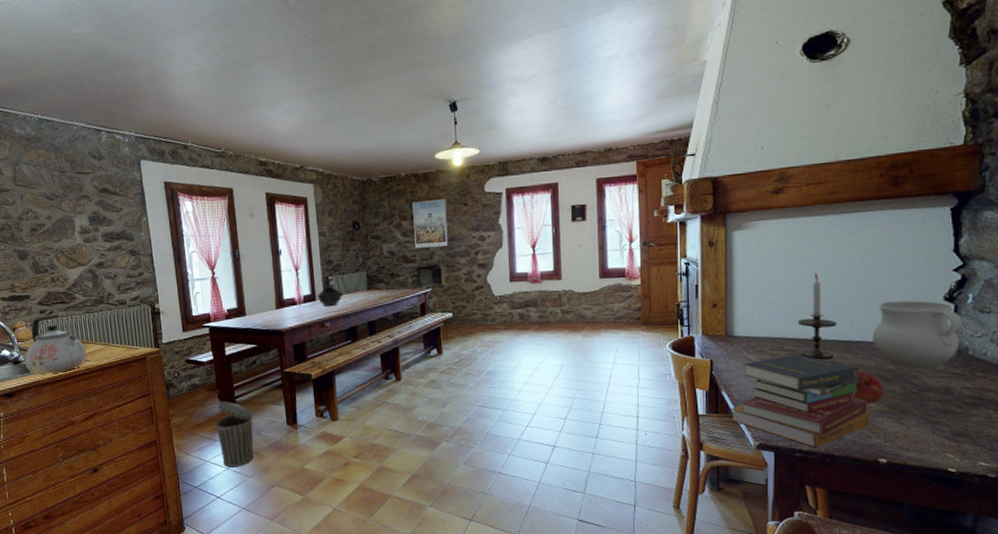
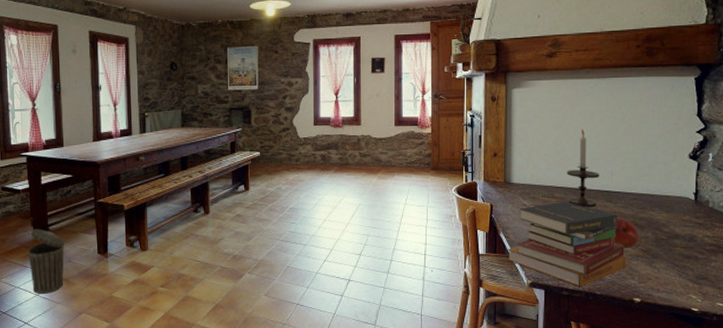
vase: present [317,283,343,306] -> none [133,119,158,141]
ceramic jug: present [872,300,963,372] -> none [629,157,704,221]

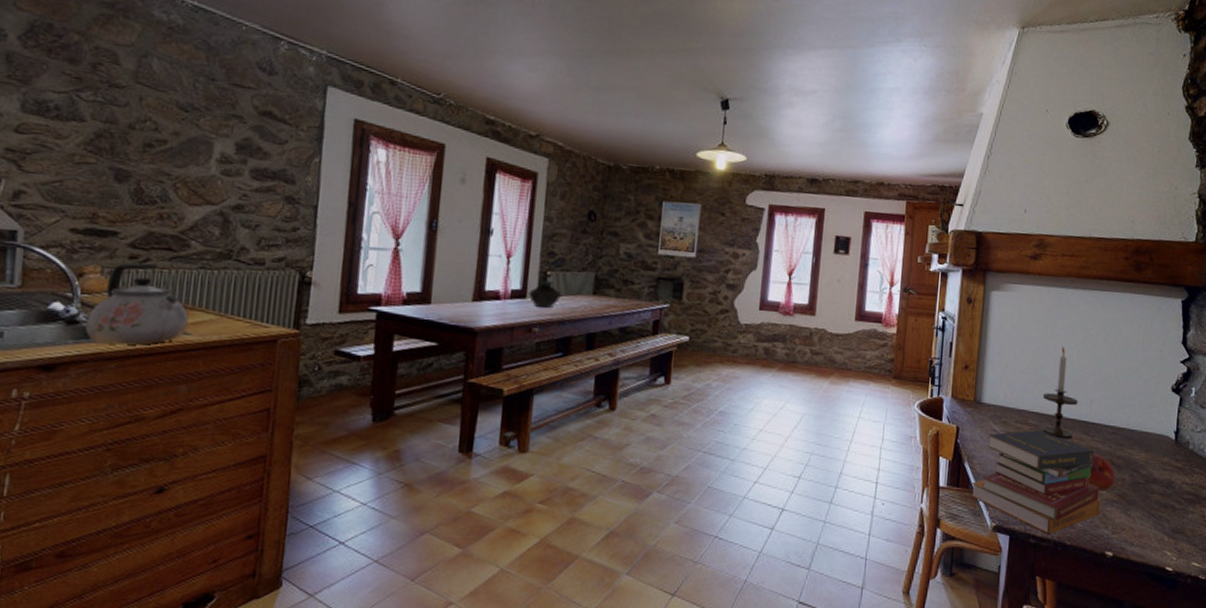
trash can: present [27,229,65,294] -> none [358,412,415,503]
vase: none [133,119,158,141] -> present [528,279,561,308]

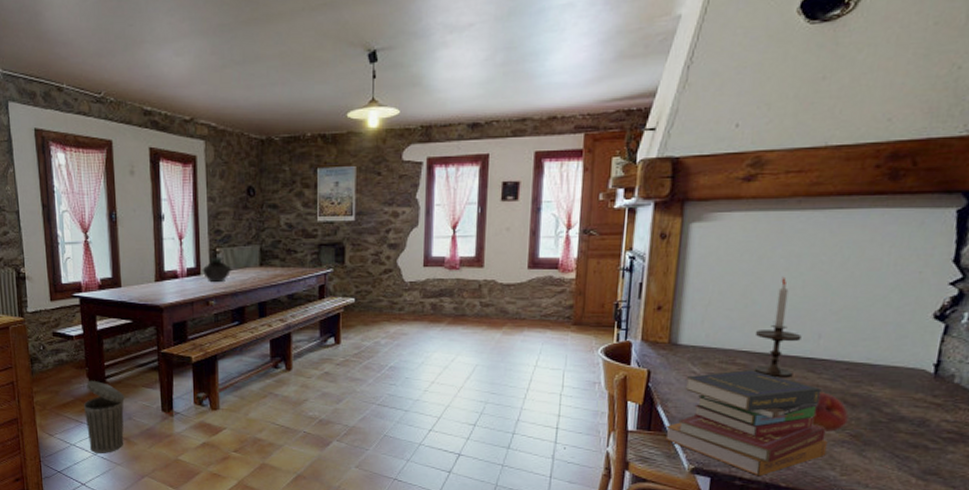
trash can: none [358,412,415,503] -> present [83,381,125,453]

